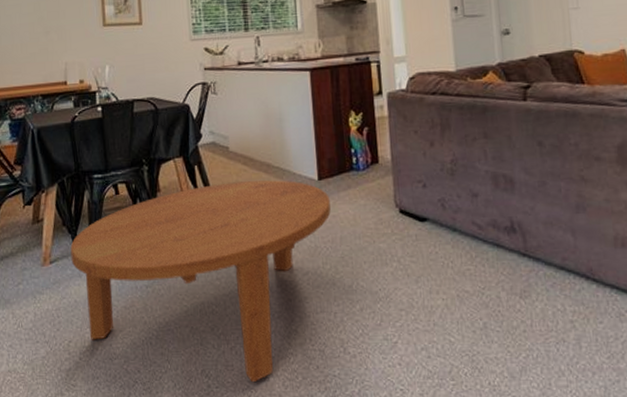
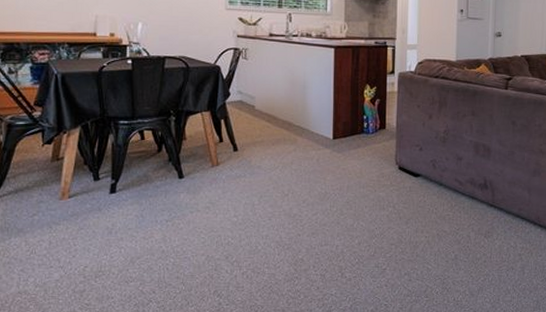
coffee table: present [70,180,331,383] -> none [91,136,341,301]

